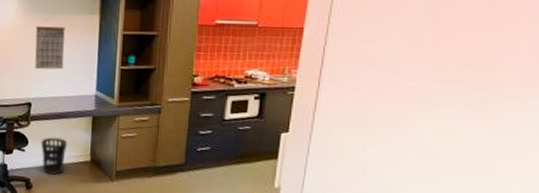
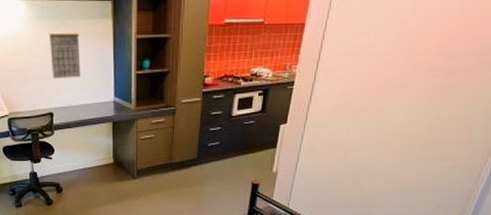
wastebasket: present [40,137,68,175] -> none [66,144,92,179]

